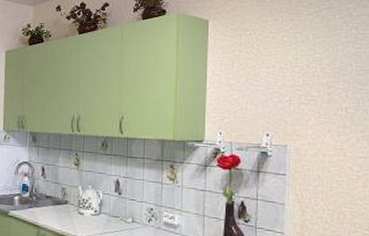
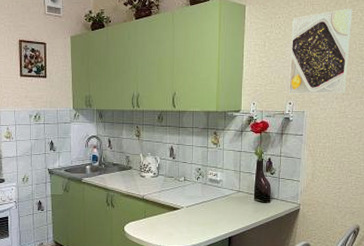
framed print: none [264,24,345,126] -> present [288,8,353,95]

